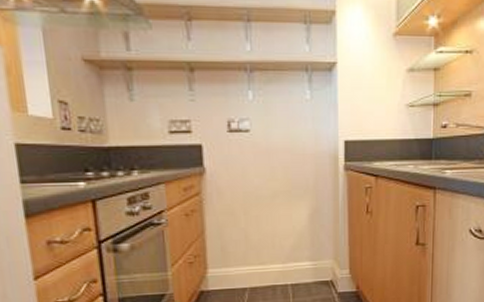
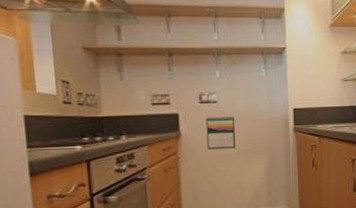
calendar: none [236,148,273,190] -> present [206,115,236,150]

